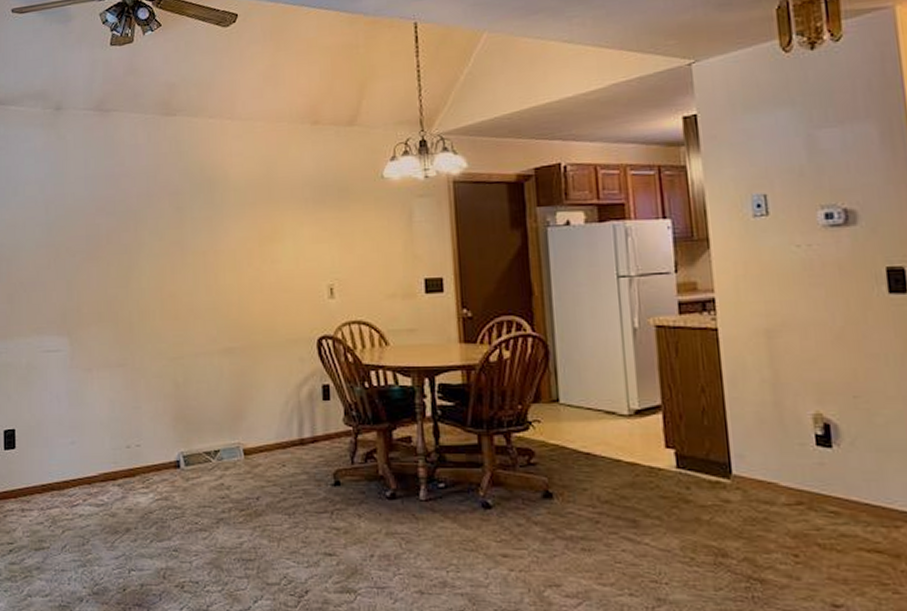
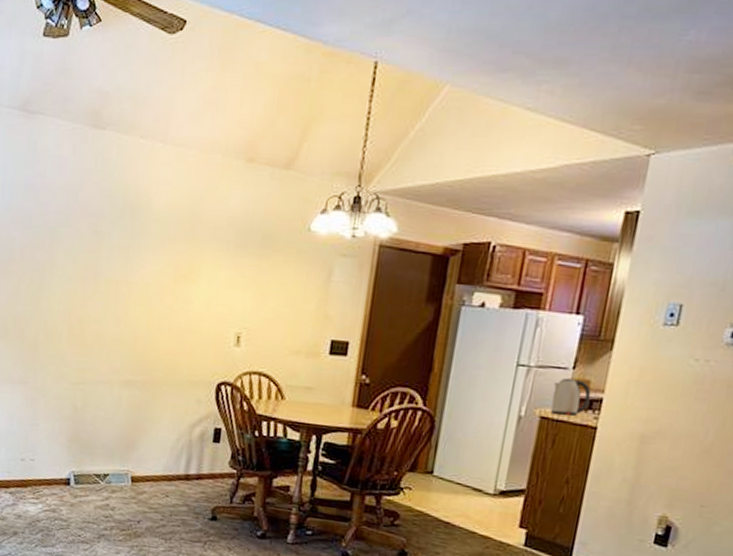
kettle: none [661,282,702,322] -> present [550,377,592,417]

